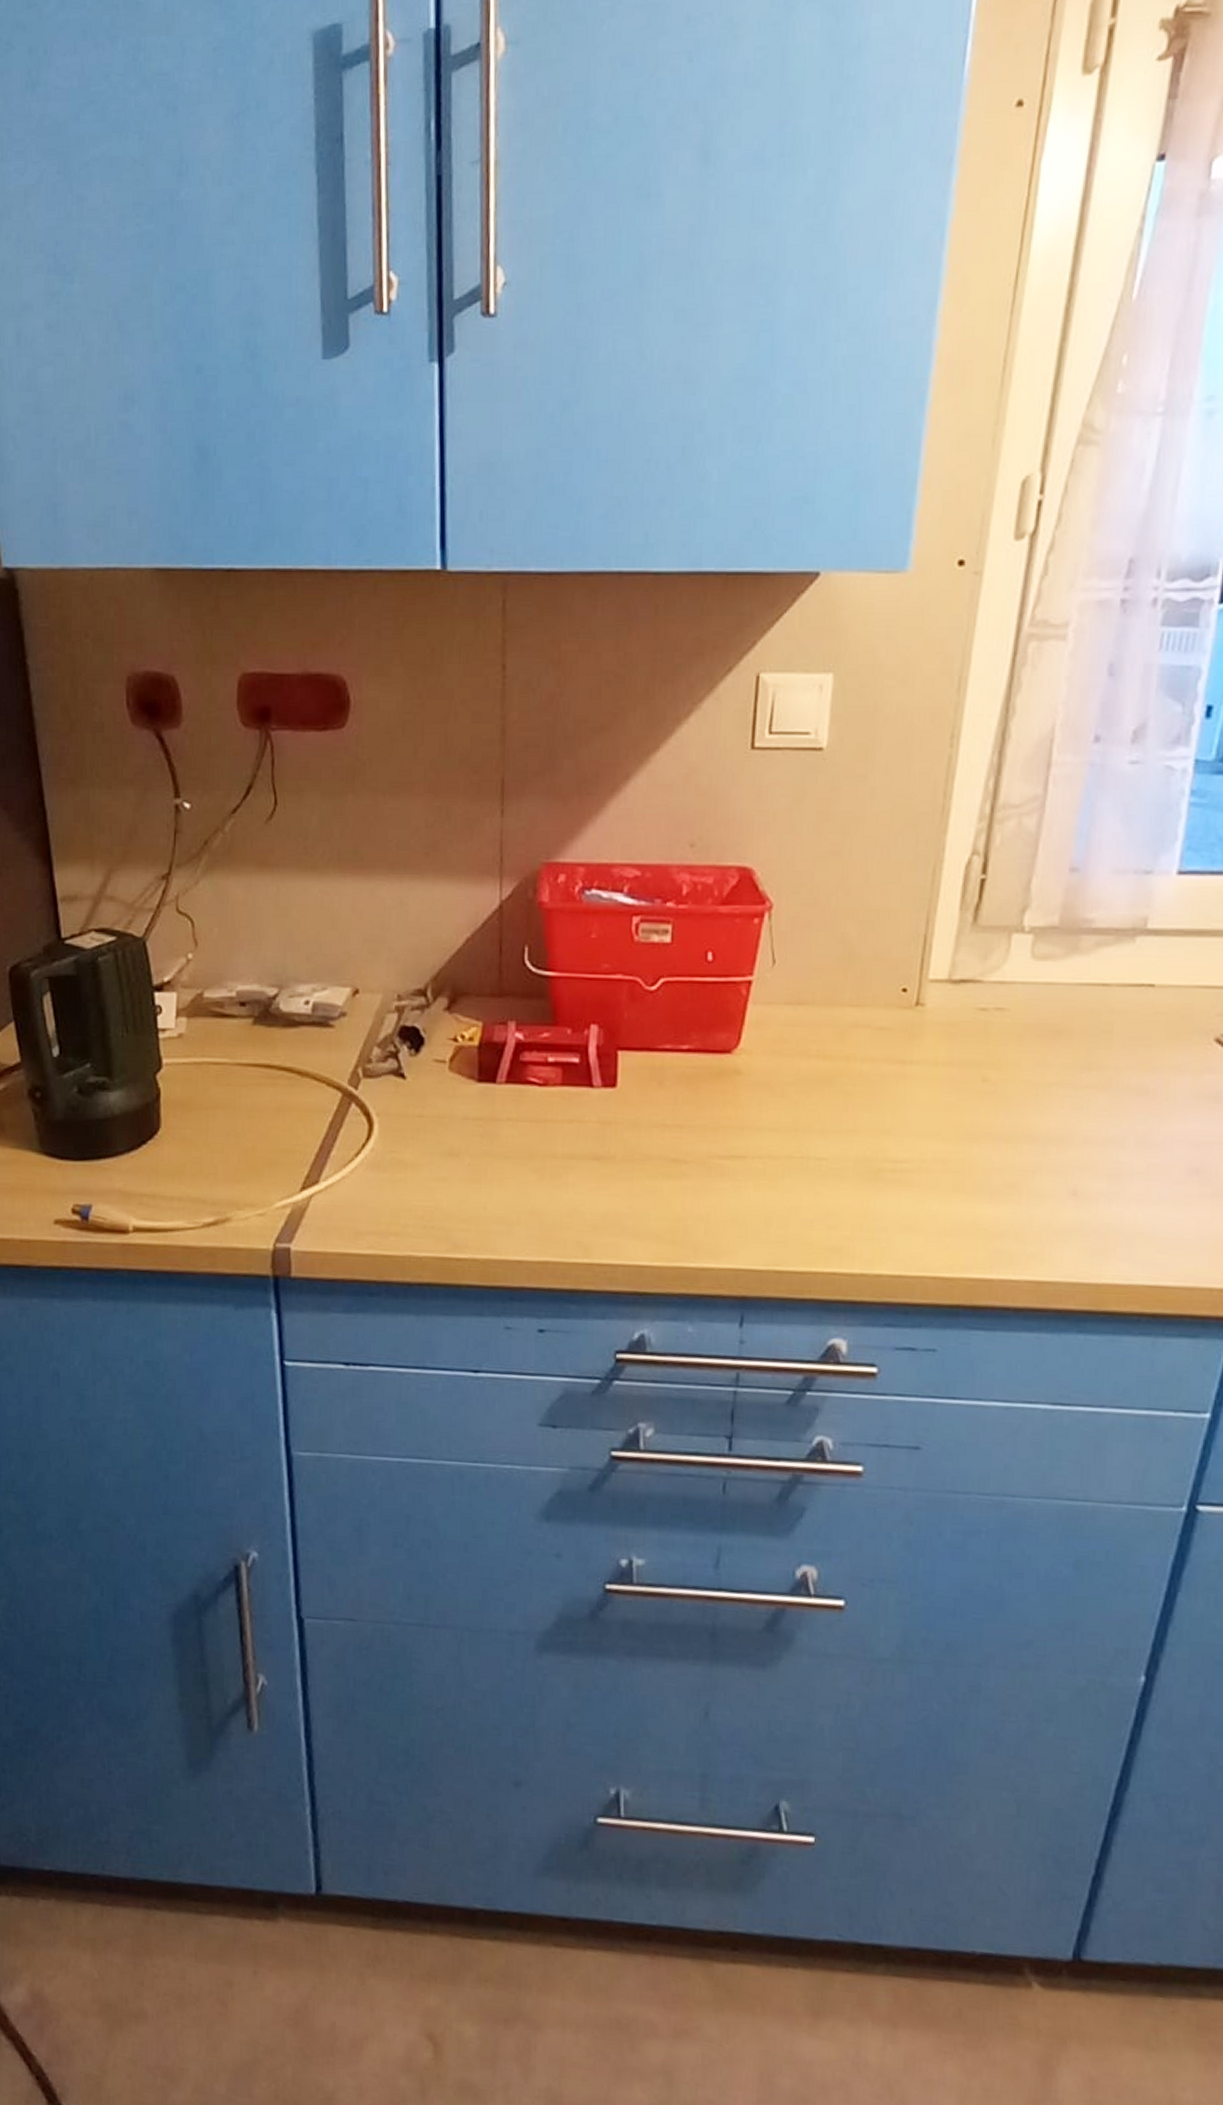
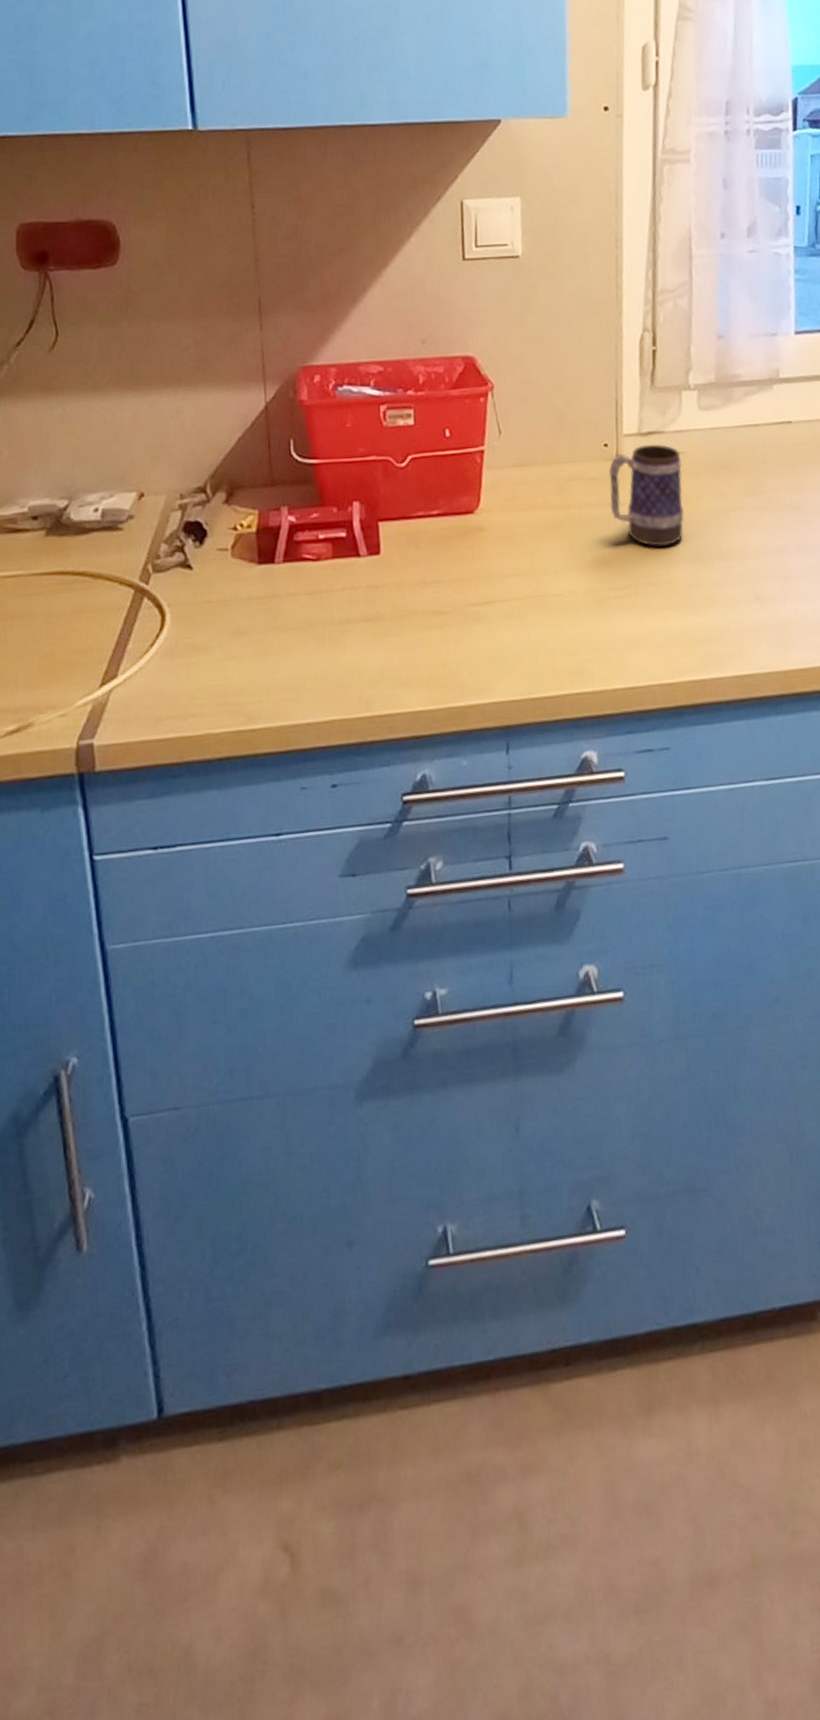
mug: none [900,994,1001,1119] -> present [608,444,685,547]

